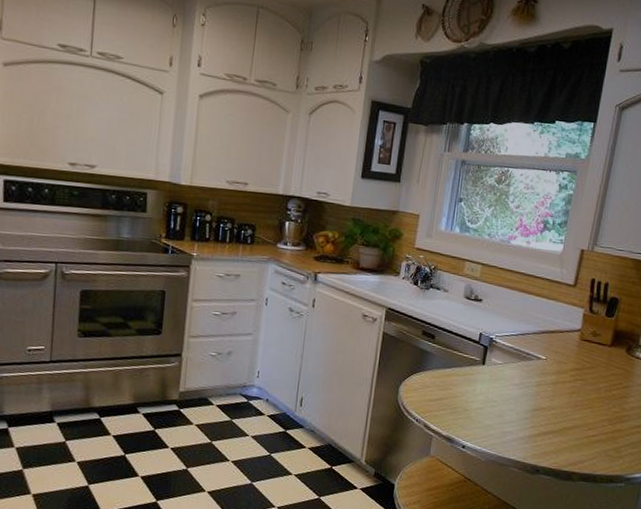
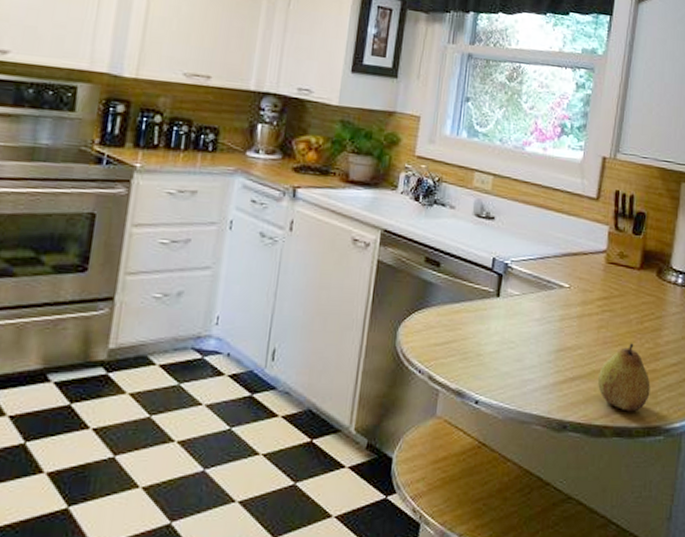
fruit: none [567,407,615,463] -> present [597,343,651,412]

